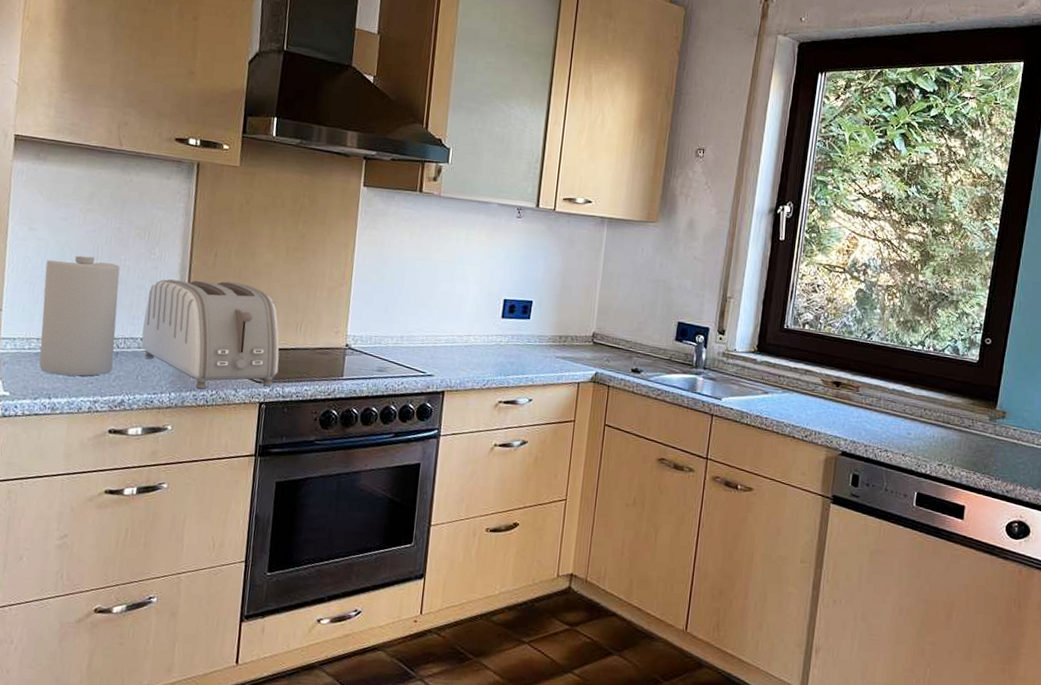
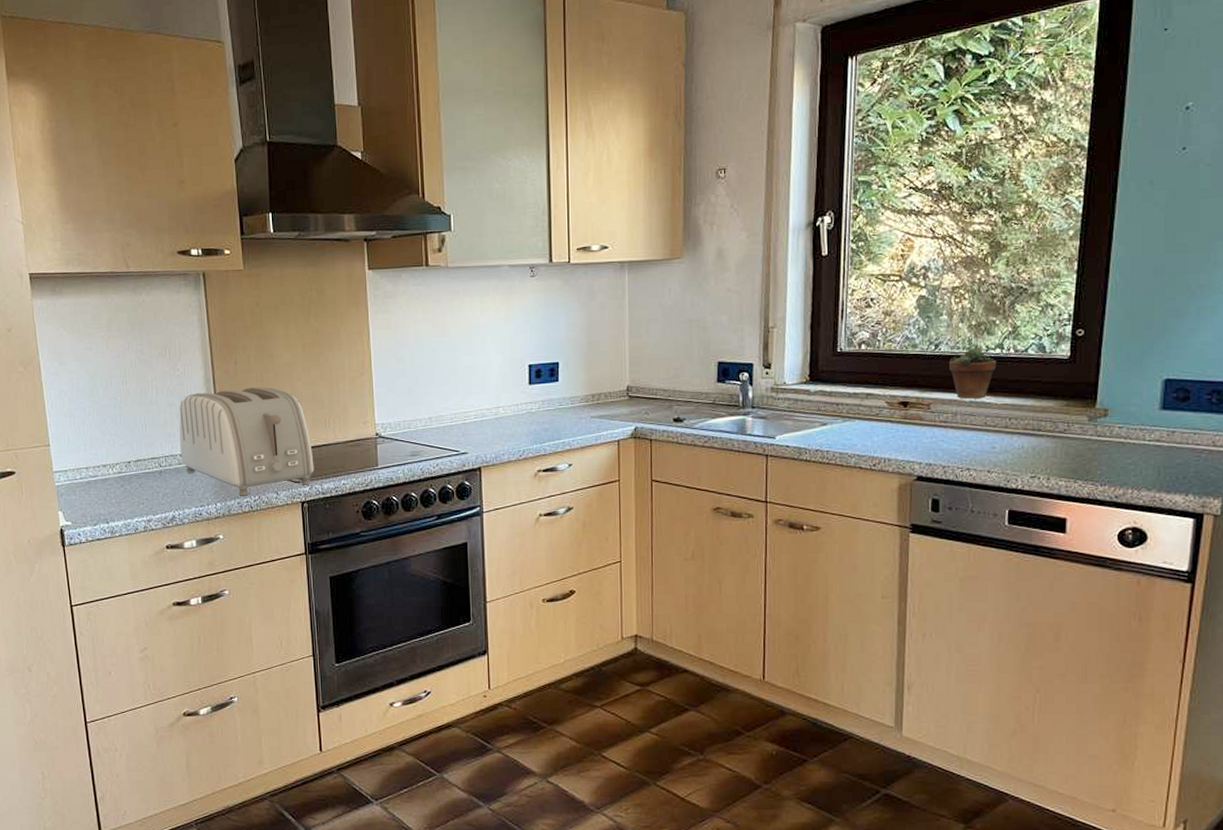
paper towel holder: present [38,255,120,377] -> none [81,382,159,500]
succulent plant: none [878,327,918,389] -> present [949,331,997,400]

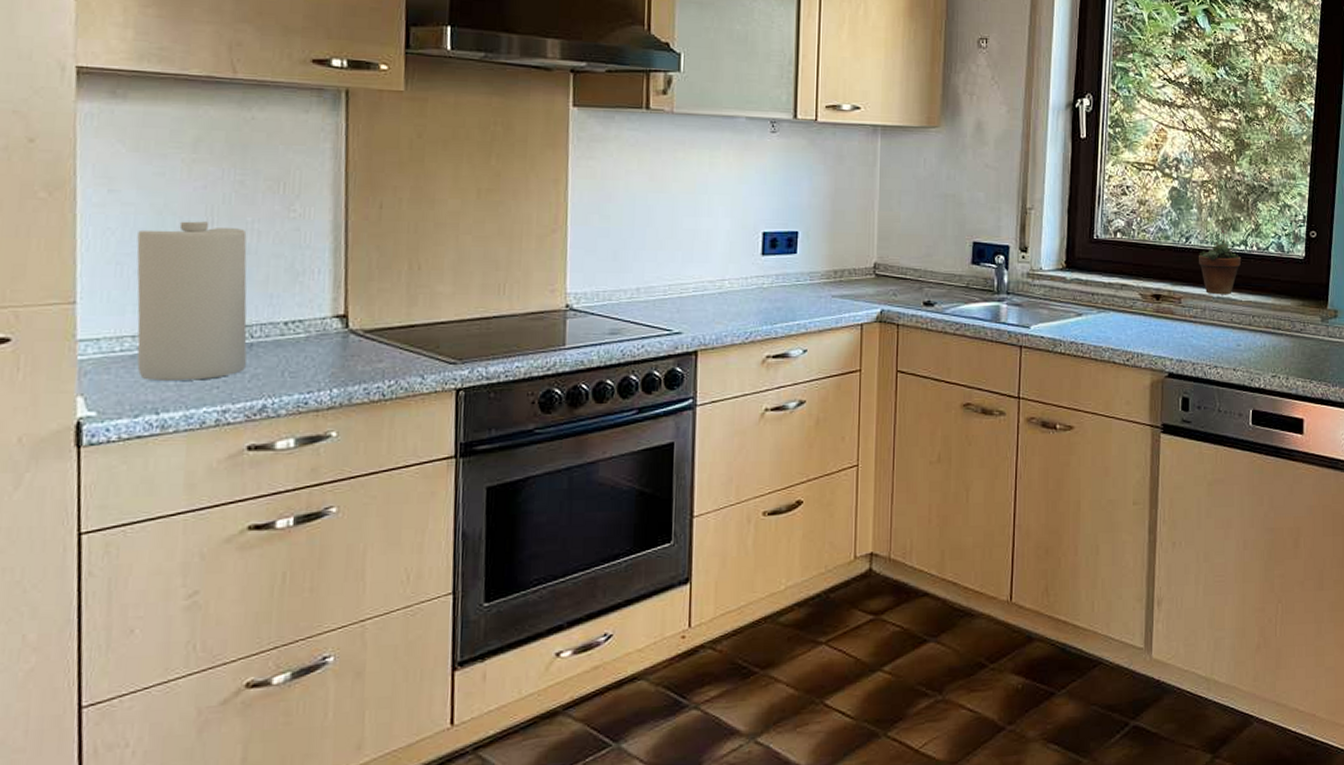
paper towel holder: none [81,382,159,500] -> present [136,221,247,382]
toaster: present [179,386,314,496] -> none [284,238,479,380]

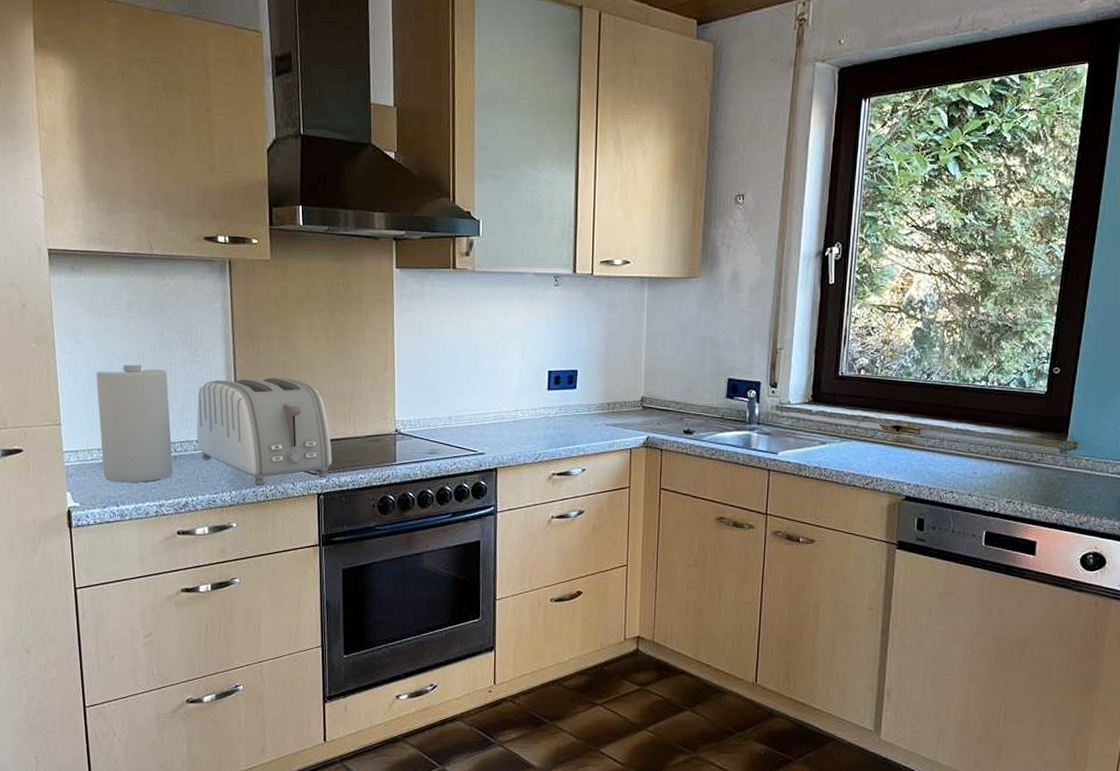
toaster: none [284,238,479,380] -> present [197,377,332,485]
succulent plant: present [1199,226,1242,295] -> none [939,363,982,427]

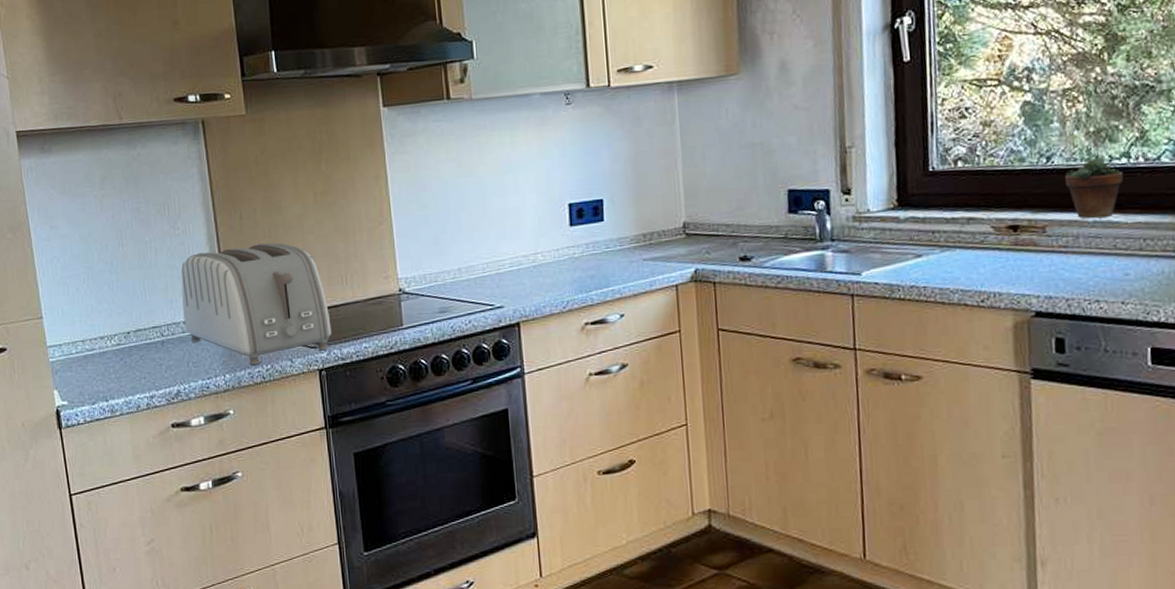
paper towel holder: present [96,364,173,483] -> none [74,244,161,376]
succulent plant: none [939,363,982,427] -> present [1065,138,1124,220]

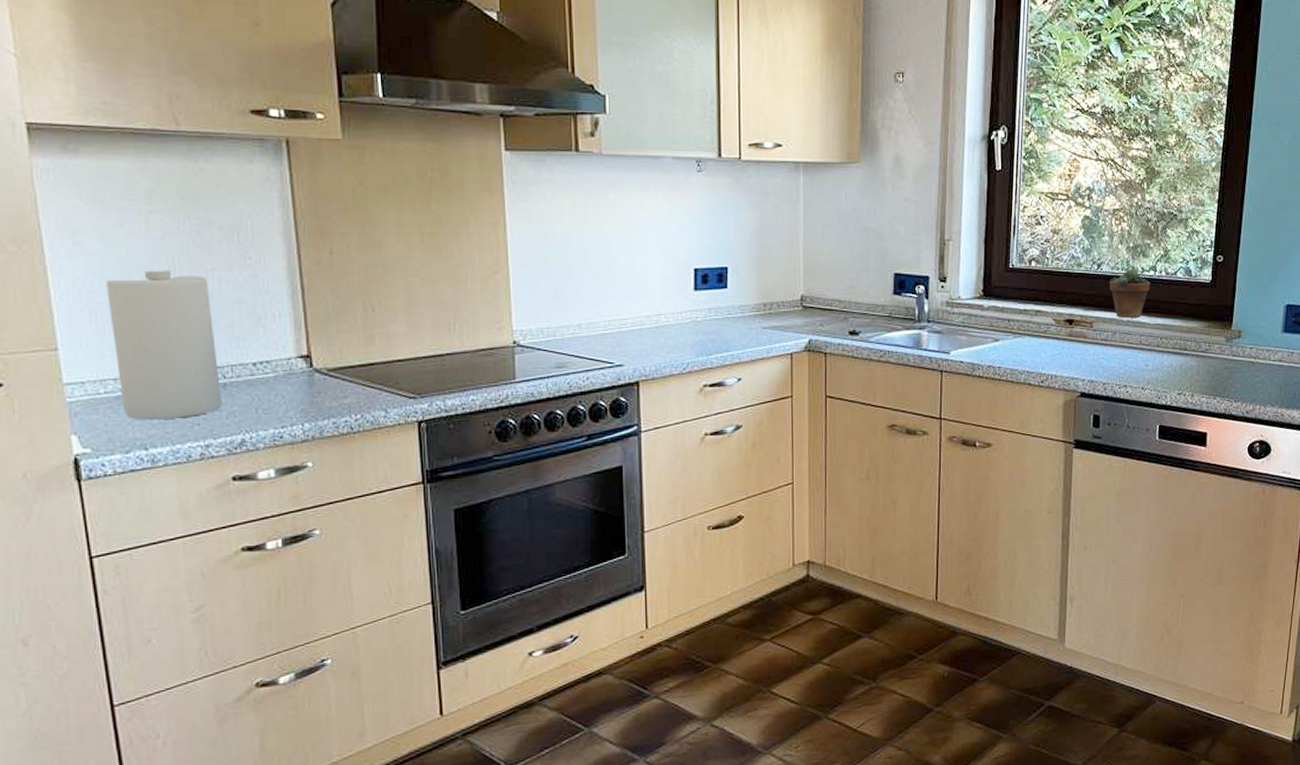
paper towel holder: none [74,244,161,376] -> present [106,270,222,420]
toaster: present [181,242,332,366] -> none [252,282,435,415]

